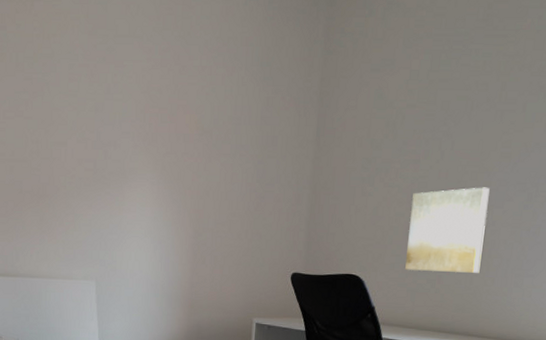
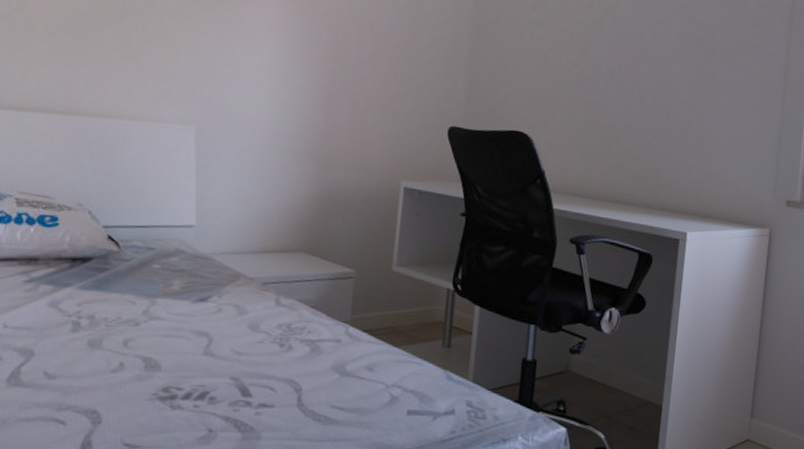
wall art: present [405,187,490,273] -> none [579,39,667,136]

